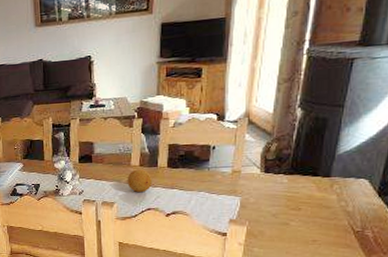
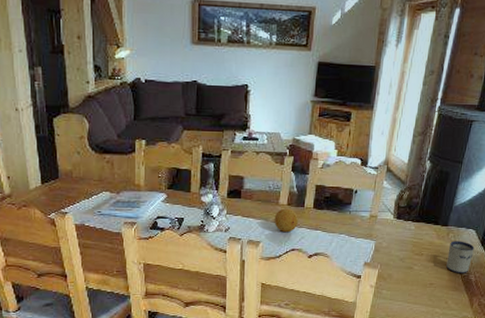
mug: none [332,192,369,229] -> present [446,241,475,274]

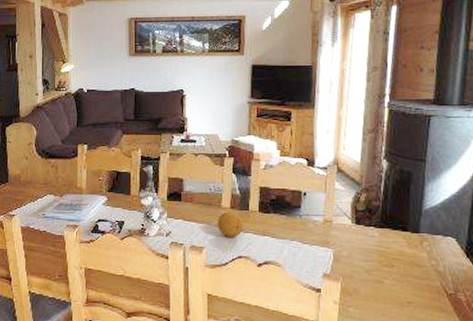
mug: present [446,241,475,274] -> none [424,250,458,292]

